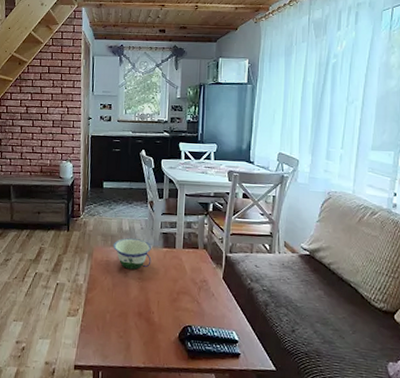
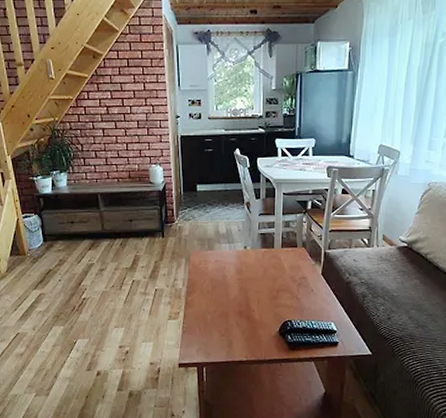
bowl: present [113,238,152,270] -> none [210,241,250,271]

